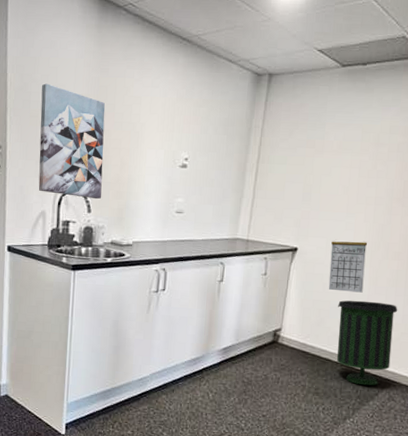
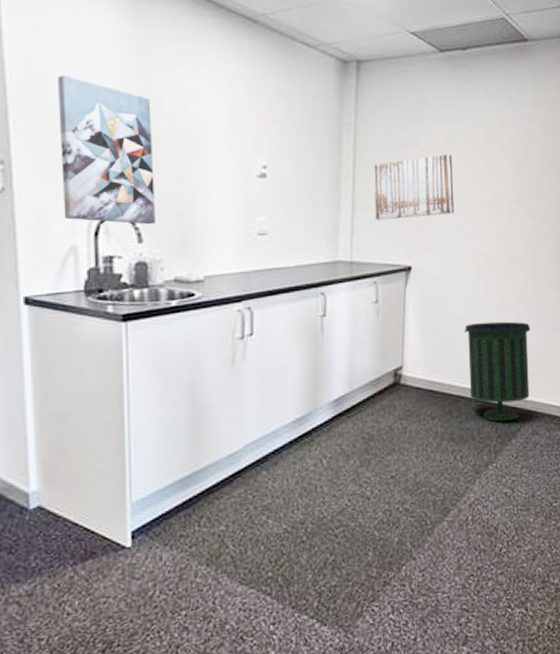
wall art: none [271,155,344,208] -> present [373,154,455,220]
calendar: present [328,241,368,293] -> none [450,253,491,314]

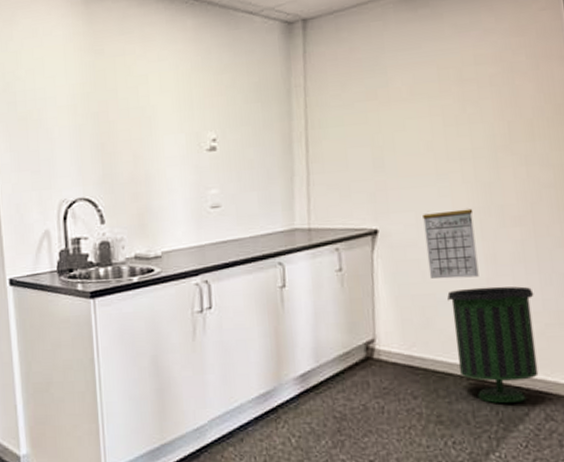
wall art: present [58,75,155,225] -> none [28,78,115,208]
wall art: present [373,154,455,220] -> none [327,103,425,183]
calendar: none [450,253,491,314] -> present [423,208,479,280]

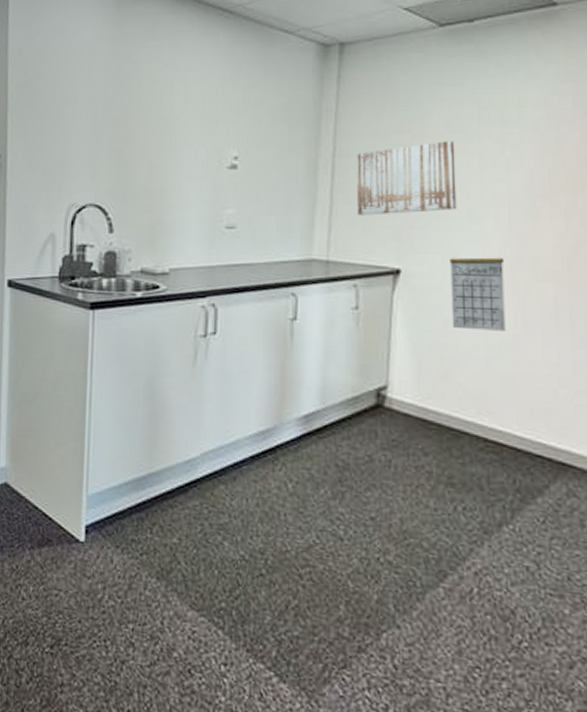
wall art: none [327,103,425,183] -> present [355,141,457,216]
trash can: present [447,286,539,403] -> none [470,342,564,472]

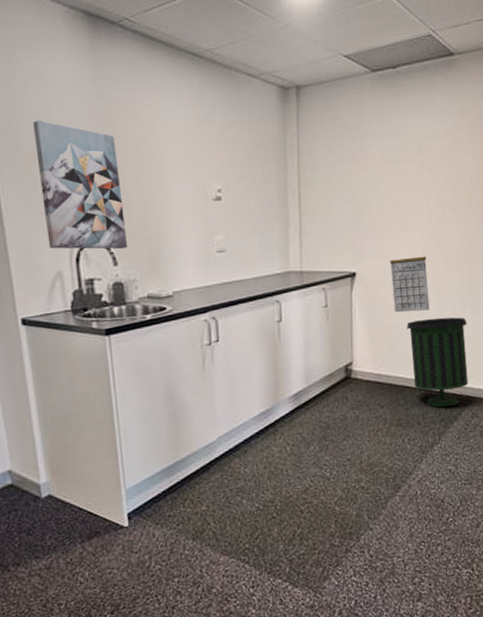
wall art: none [46,76,129,216] -> present [33,120,127,250]
wall art: present [355,141,457,216] -> none [316,167,393,232]
trash can: none [470,342,564,472] -> present [407,317,469,407]

